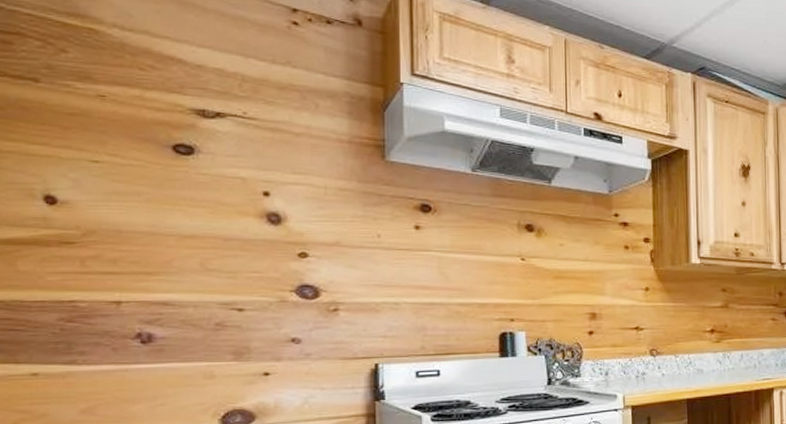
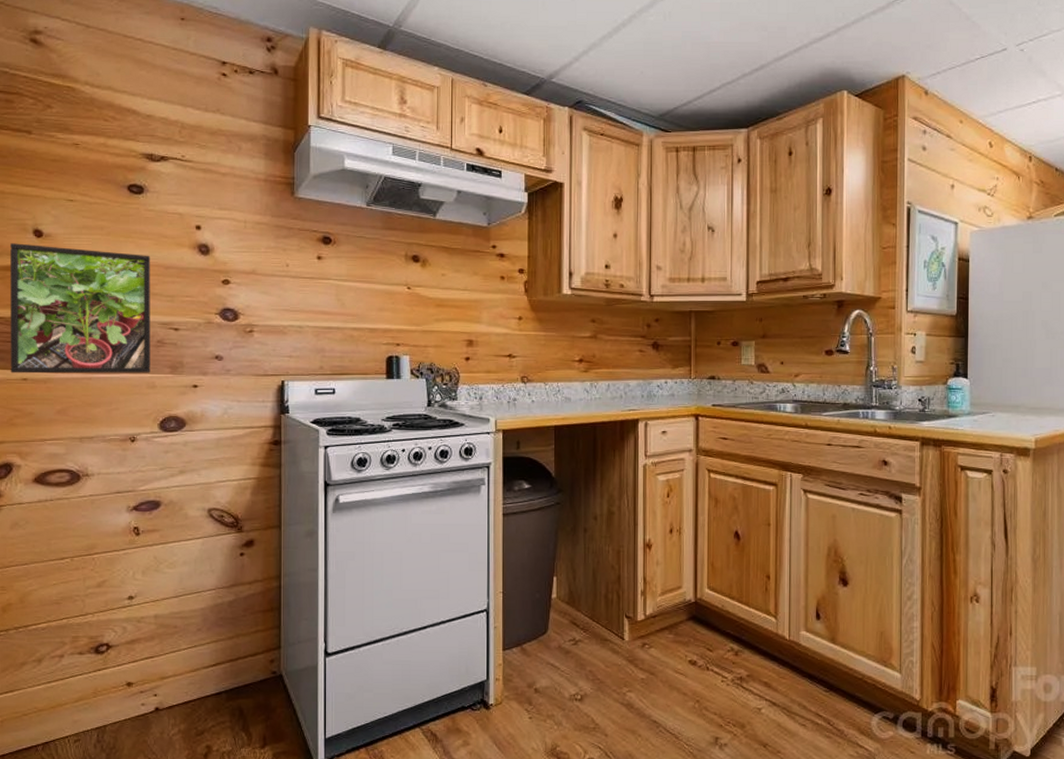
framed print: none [11,212,207,368] -> present [10,243,151,374]

